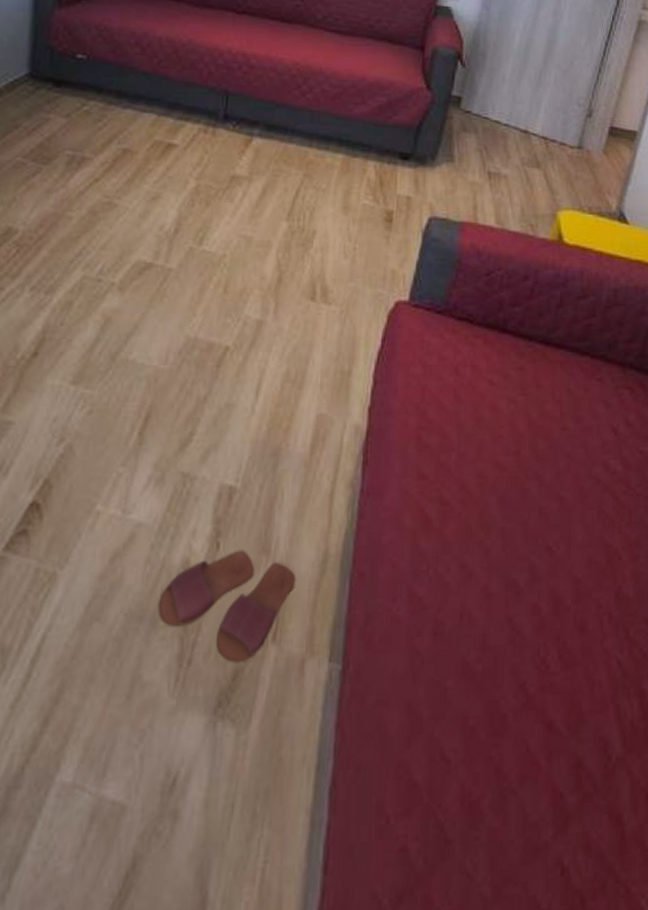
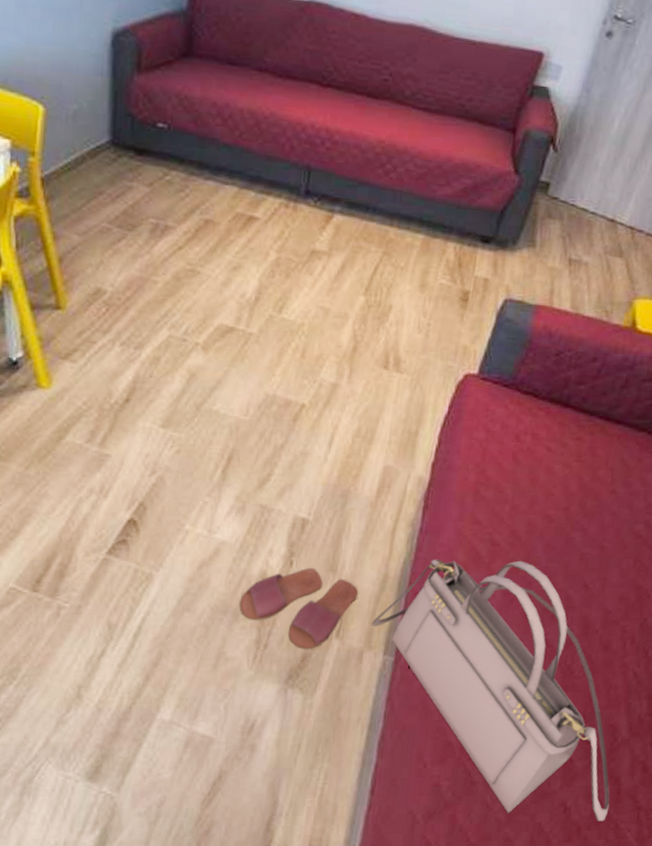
handbag: none [313,521,615,886] -> present [371,559,610,822]

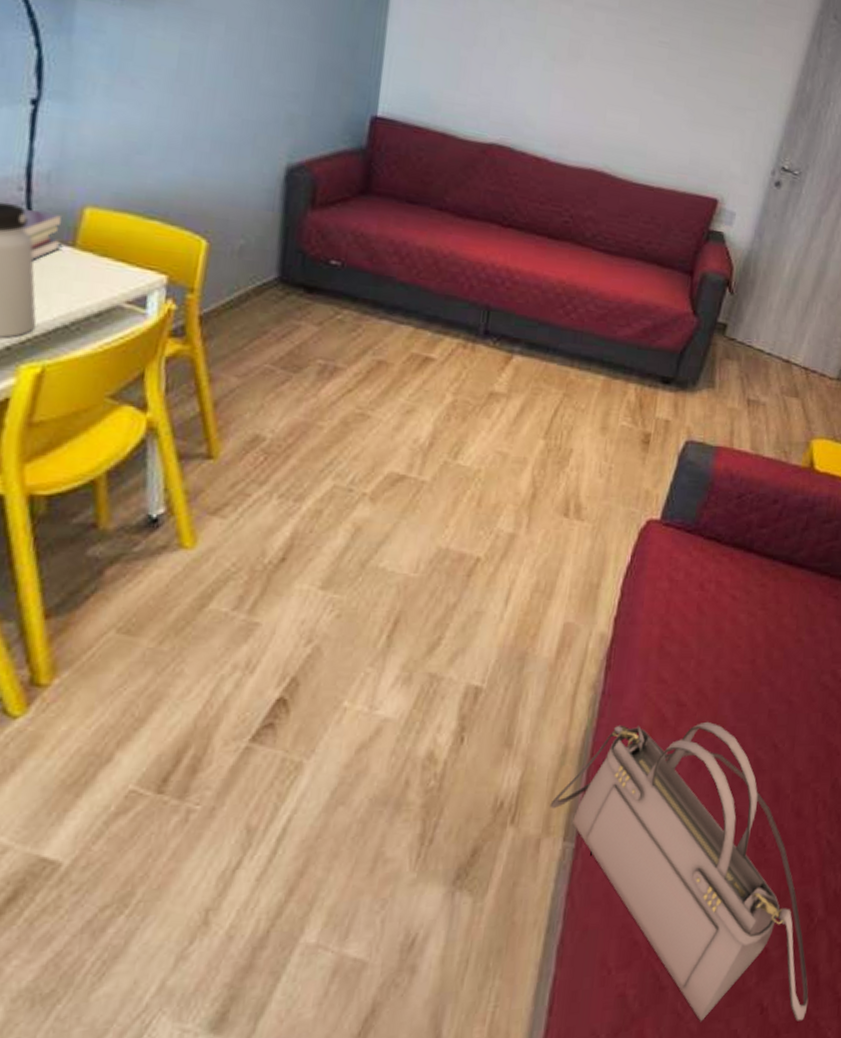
slippers: present [239,567,358,649] -> none [402,743,535,841]

